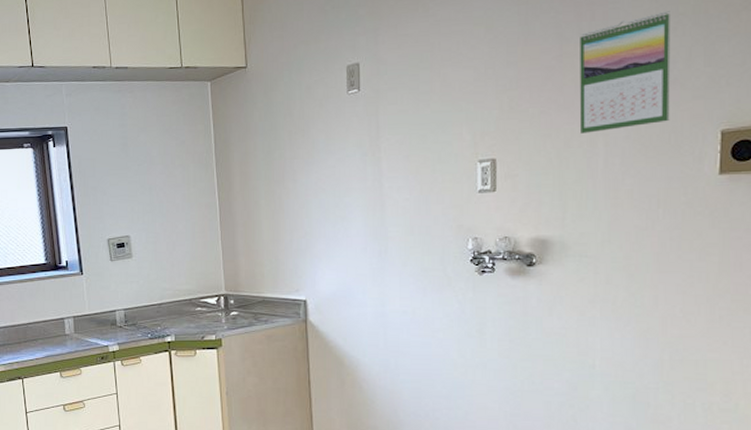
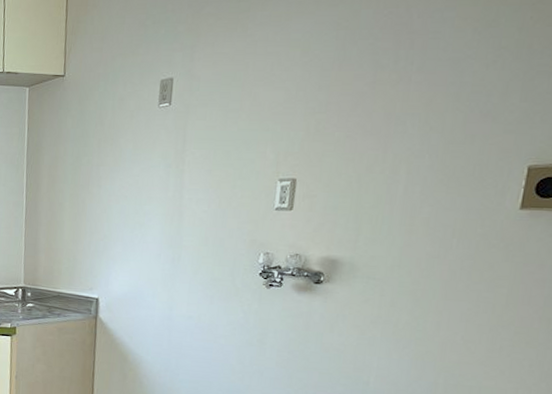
calendar: present [580,11,672,134] -> none [384,44,493,160]

